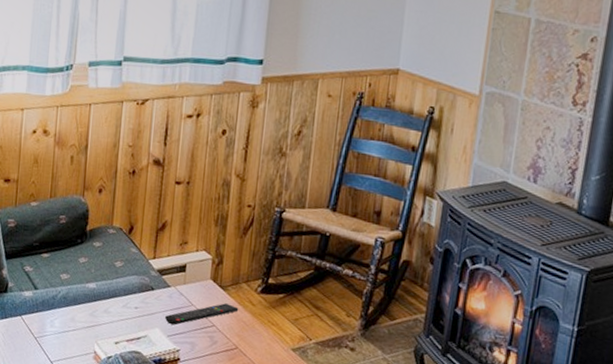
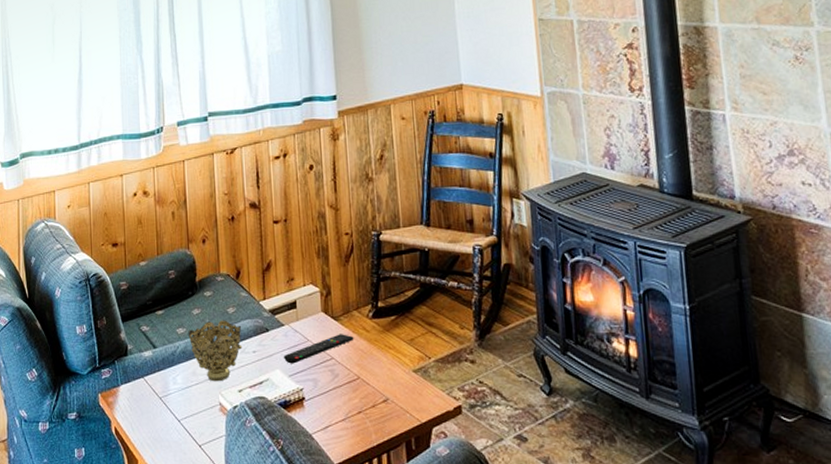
decorative bowl: none [71,271,126,331] -> present [188,320,242,382]

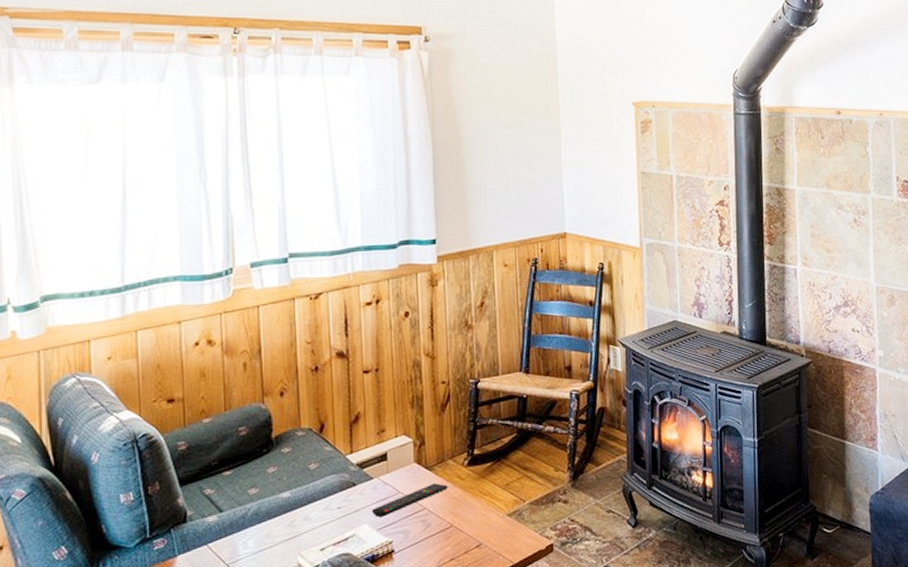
decorative bowl: present [188,320,242,382] -> none [262,477,325,543]

